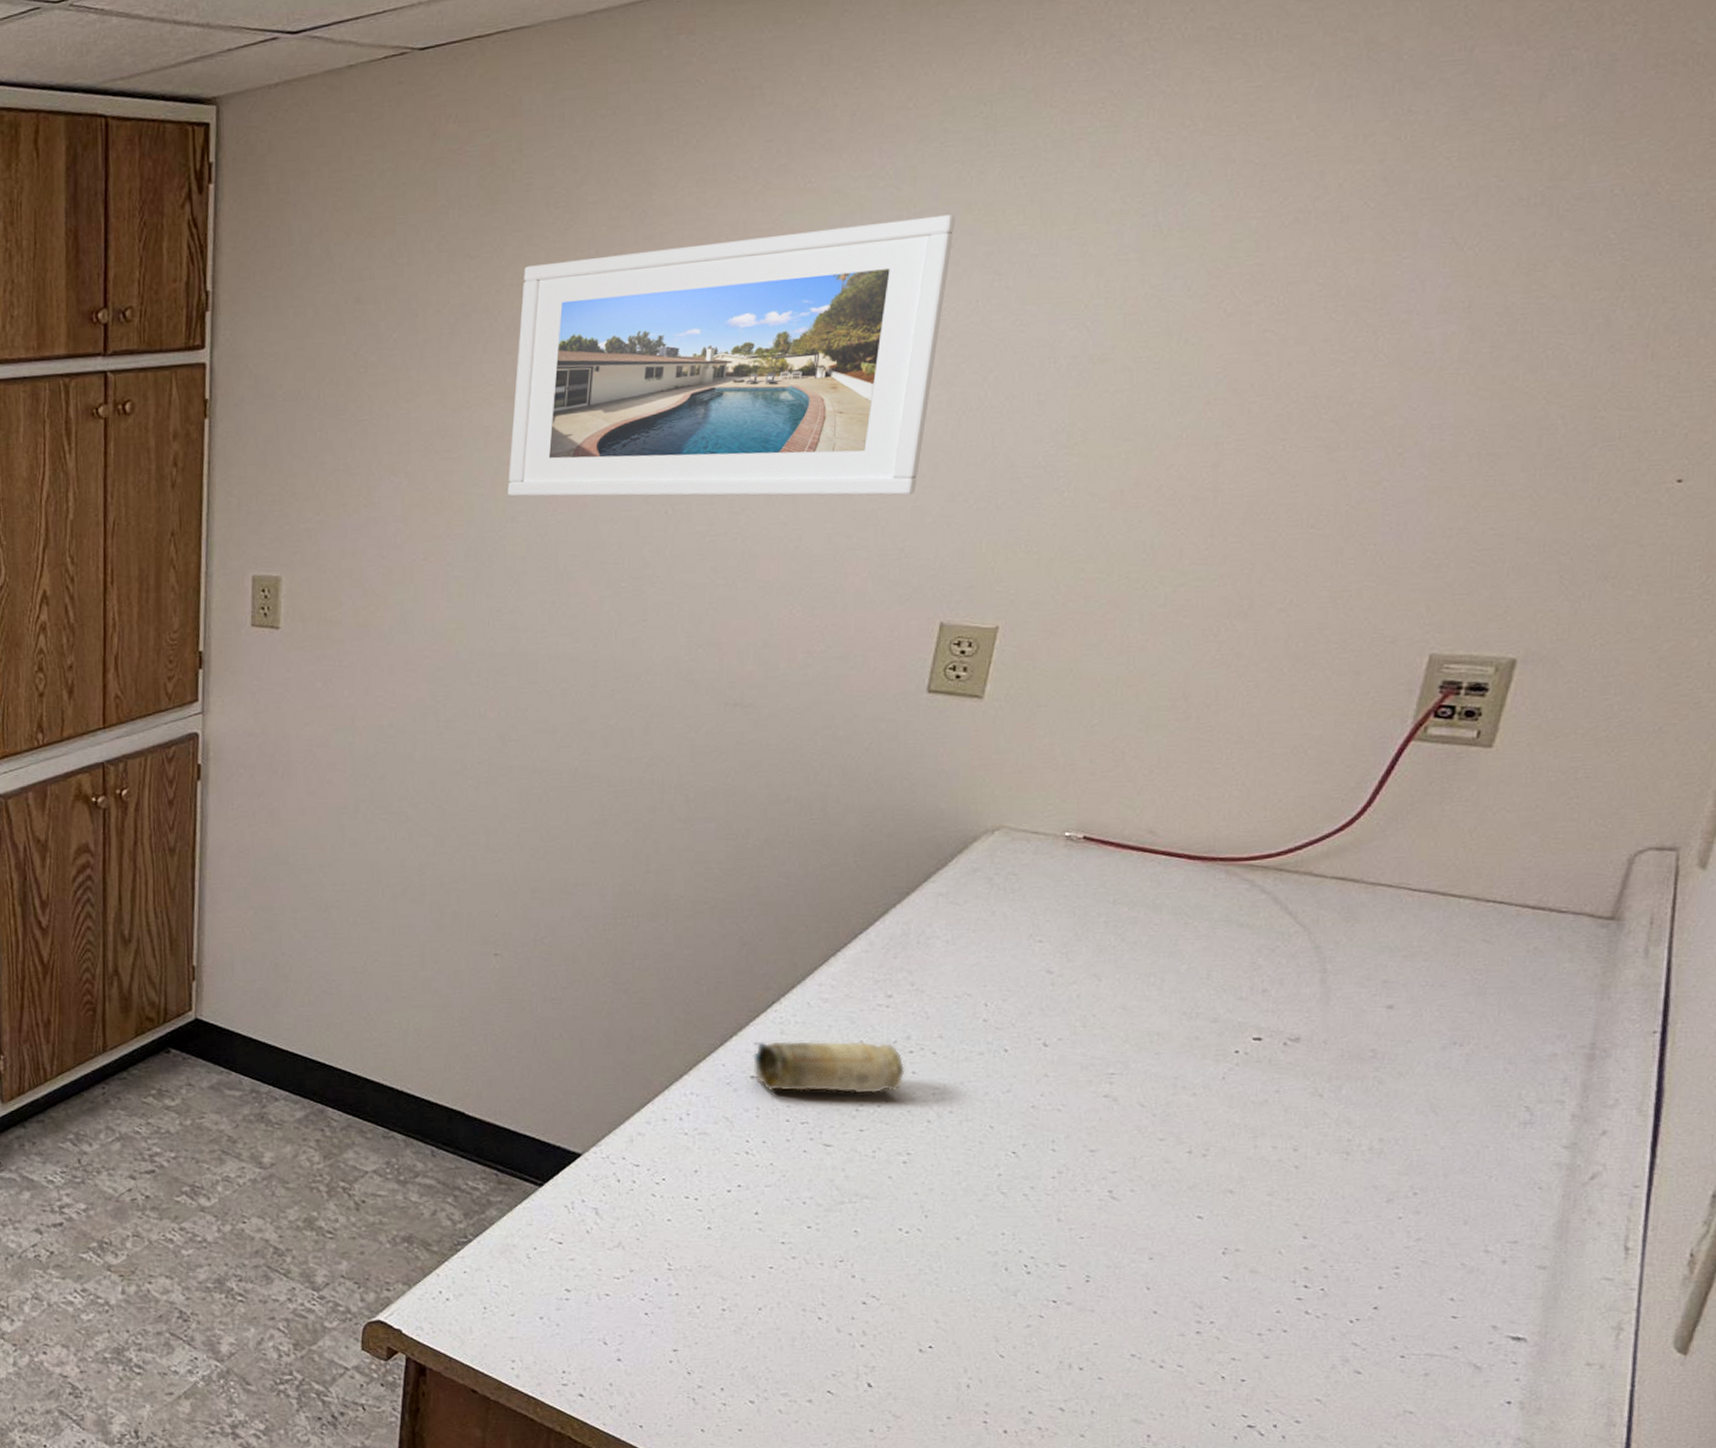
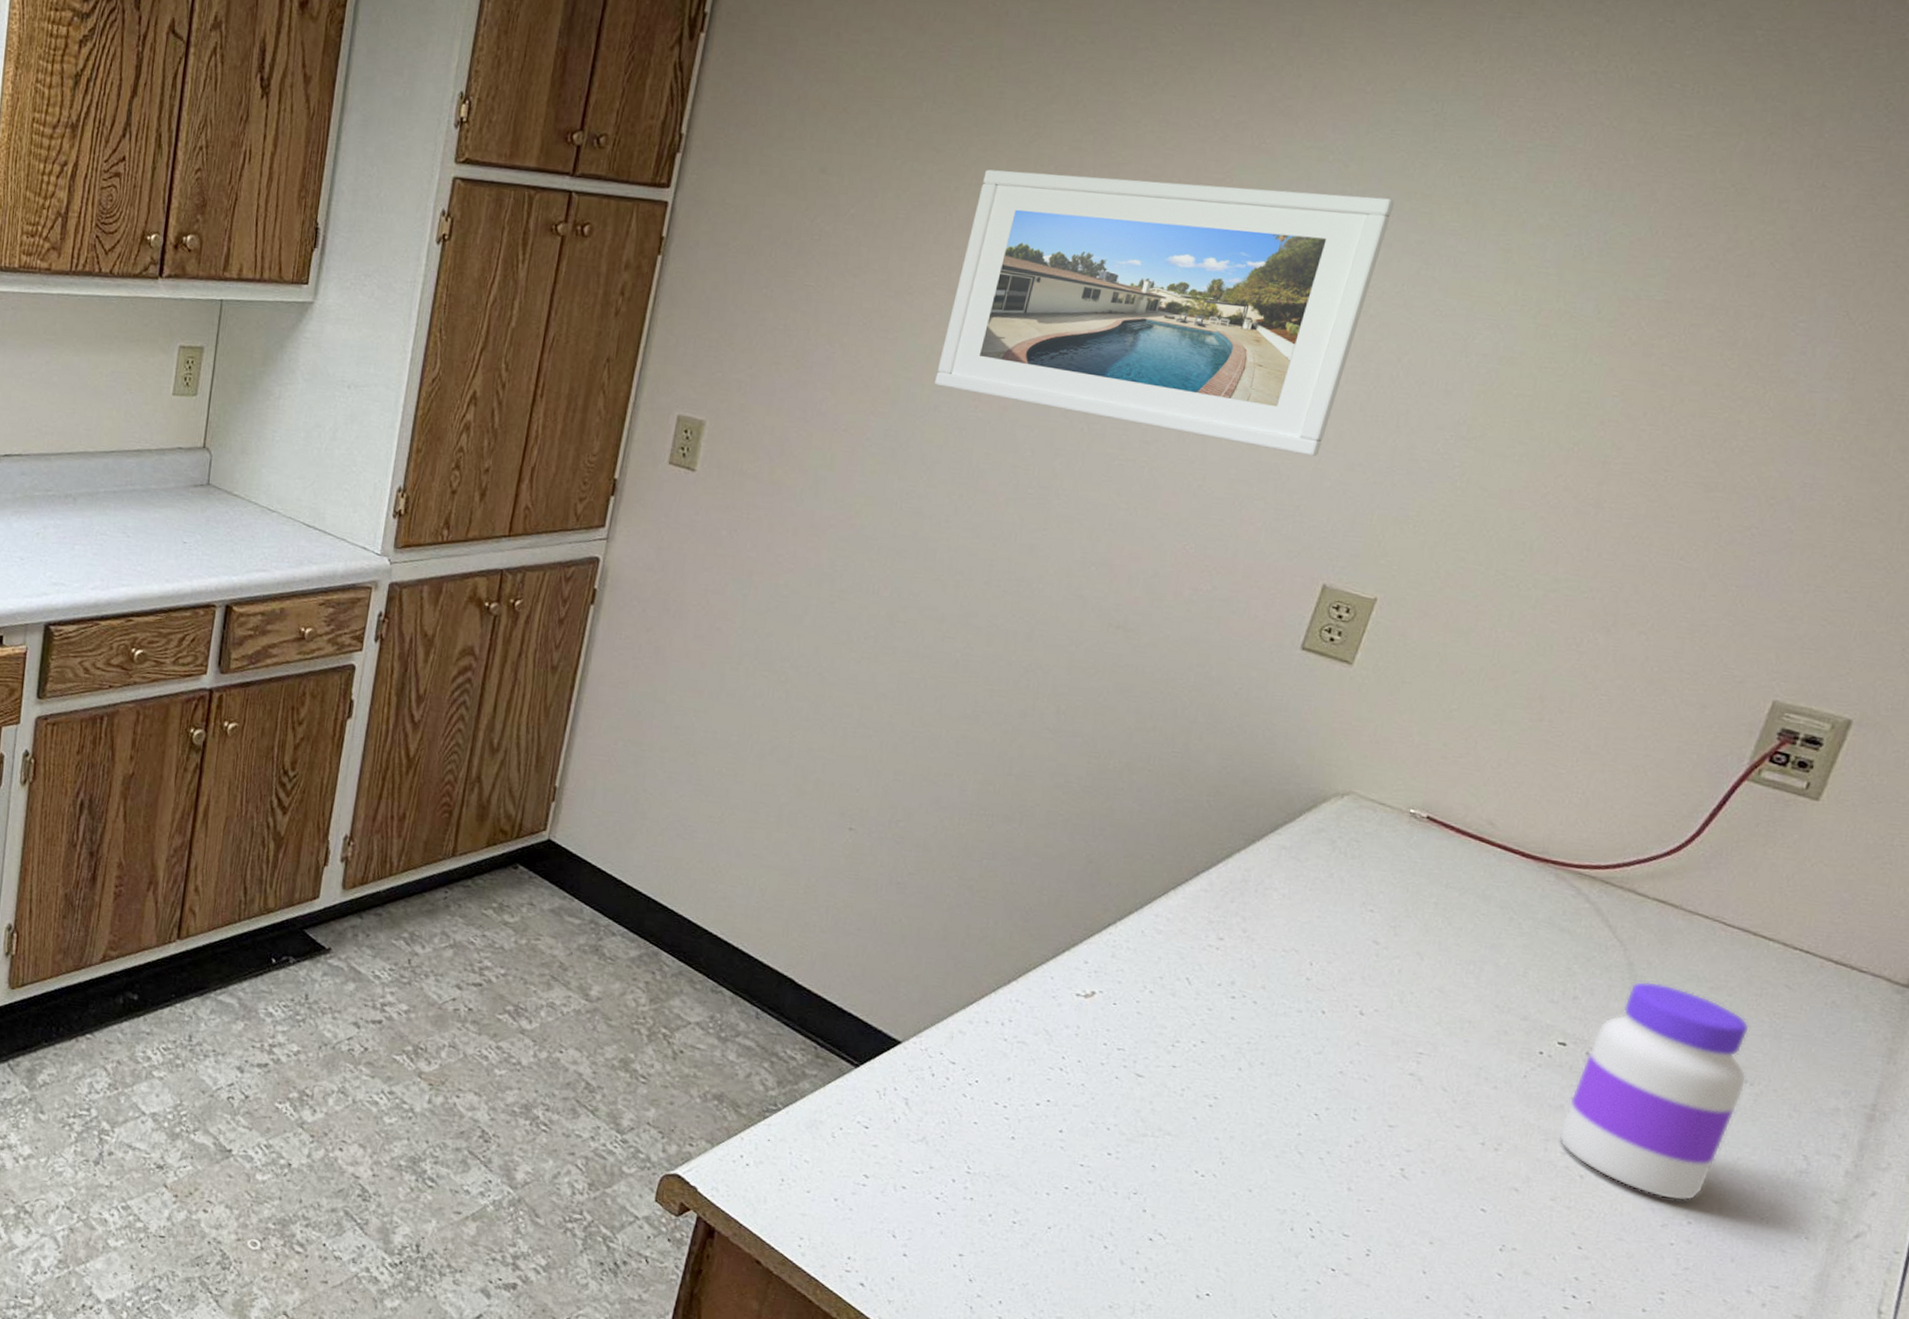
paper towel roll: present [753,1040,905,1095] -> none [1079,960,1226,1034]
jar: none [1266,961,1455,1175] -> present [1557,981,1749,1201]

